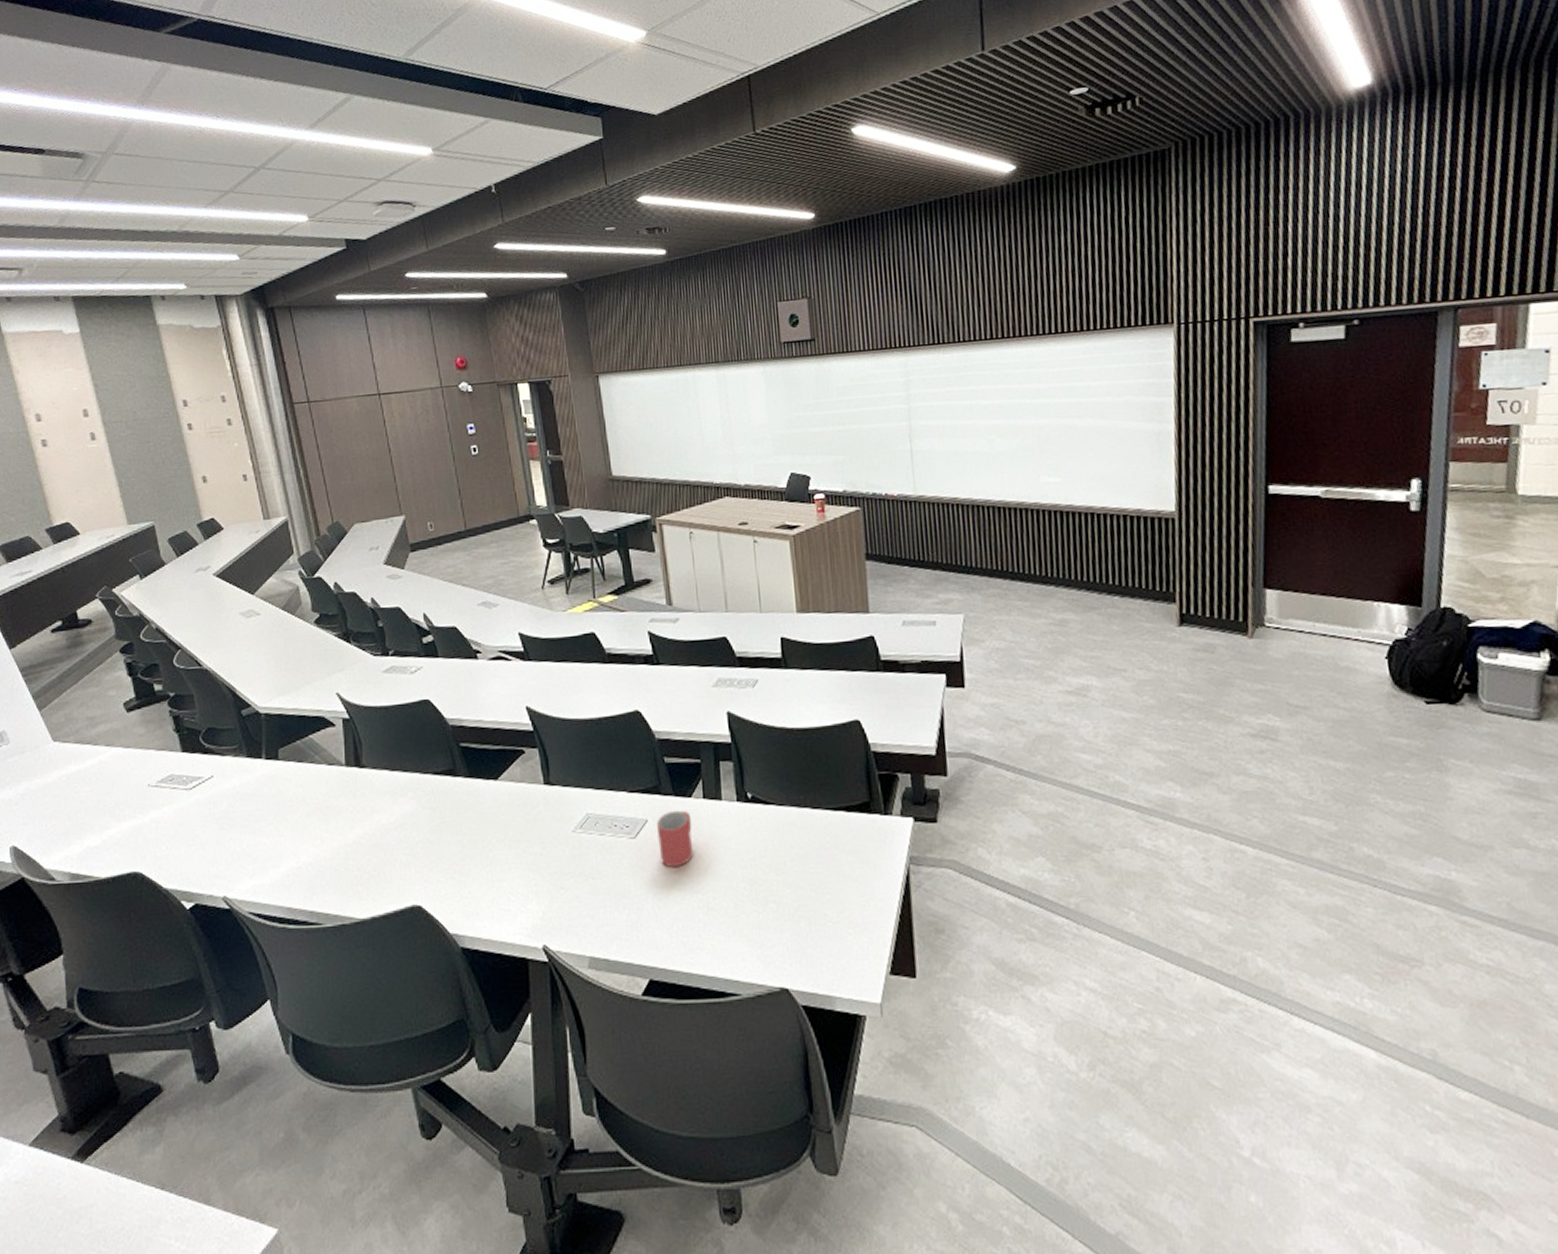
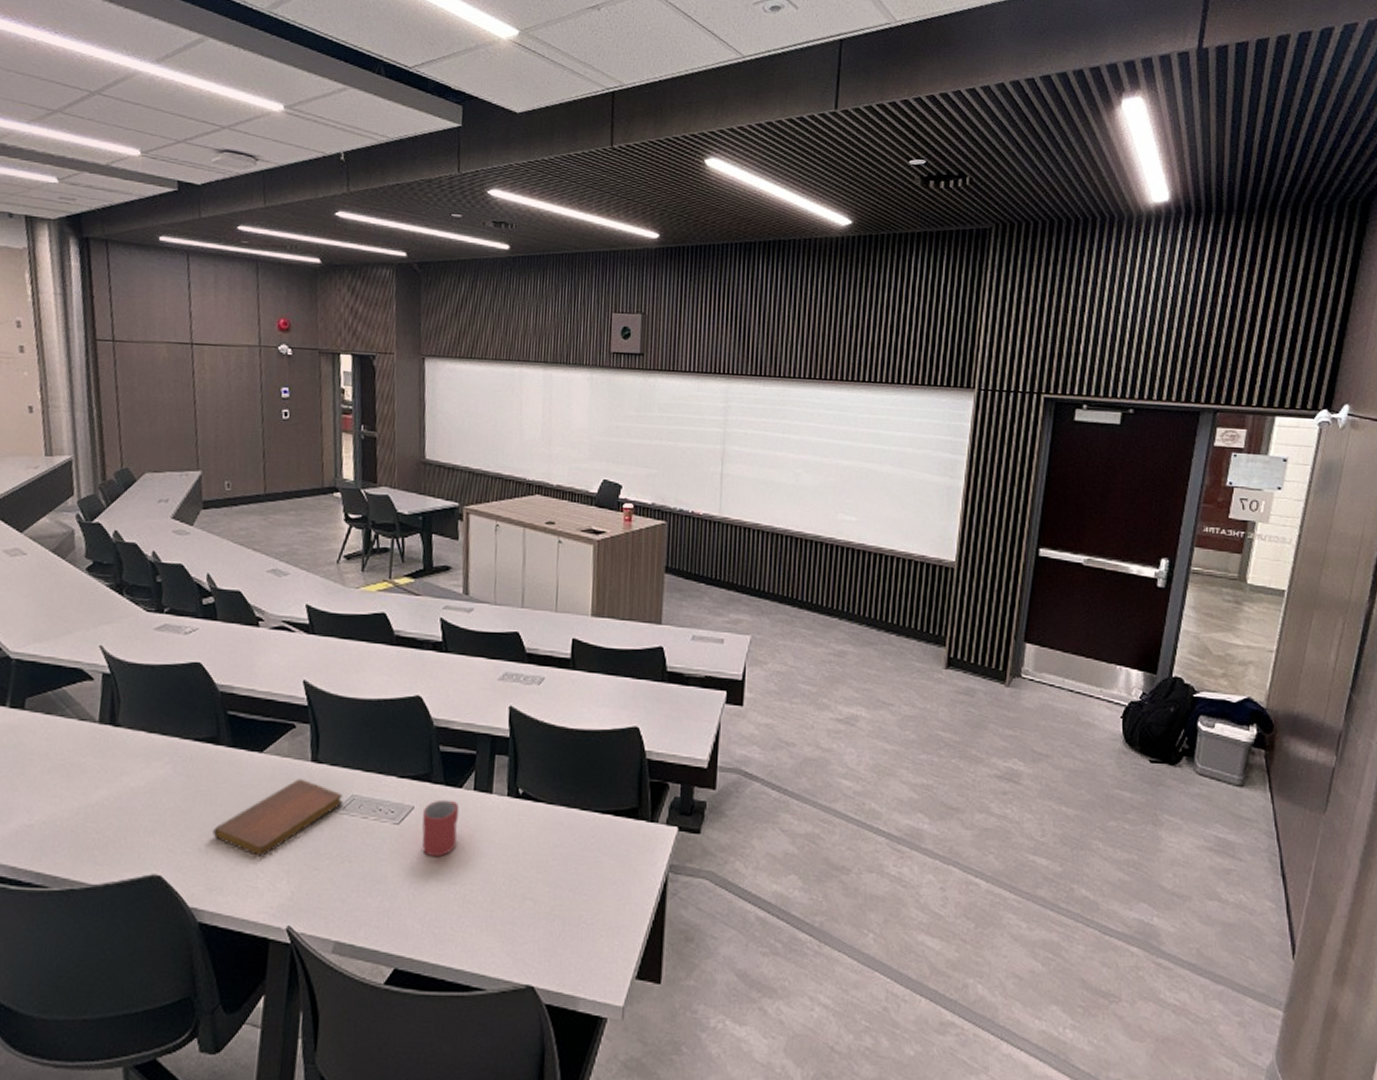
notebook: none [462,801,579,882] -> present [212,778,343,858]

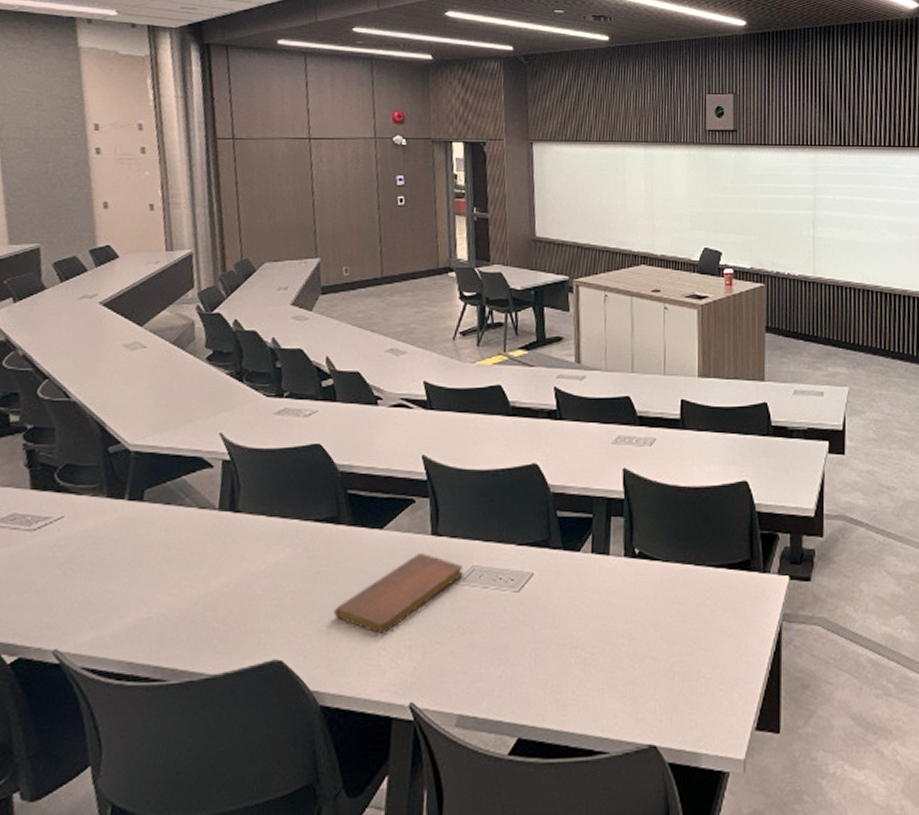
mug: present [422,799,460,856] -> none [542,564,578,621]

